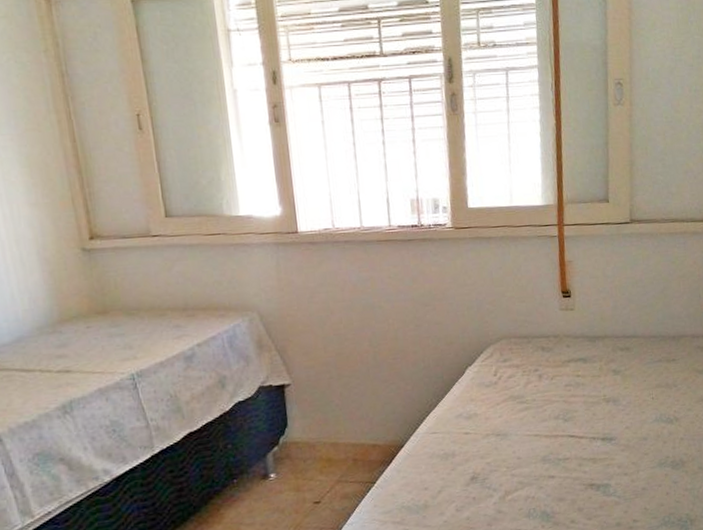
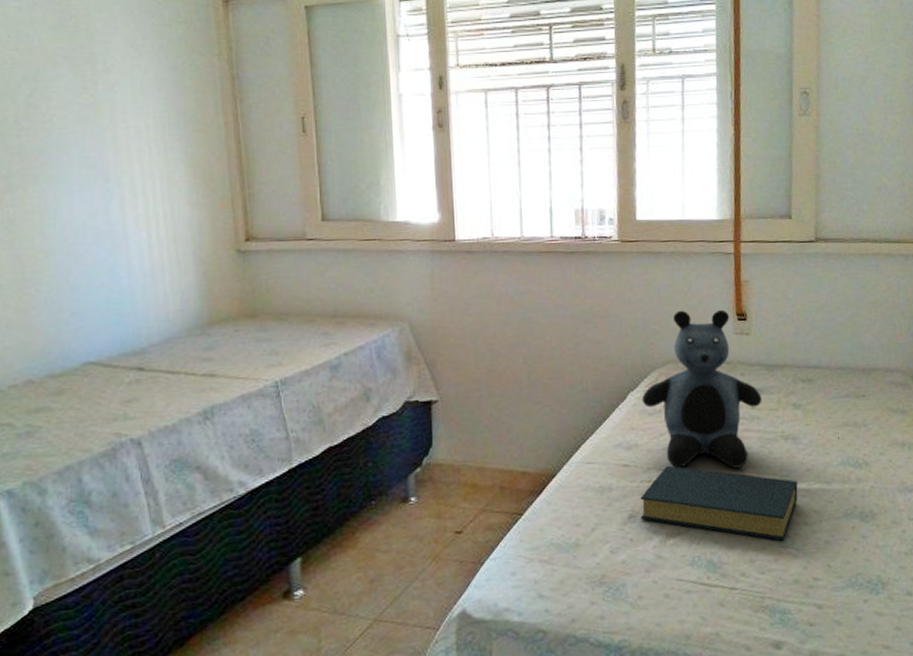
teddy bear: none [478,288,586,433] -> present [641,309,762,469]
hardback book: none [480,431,619,490] -> present [640,465,798,541]

